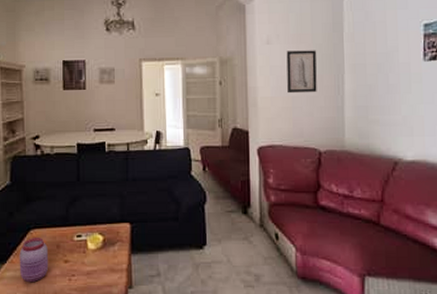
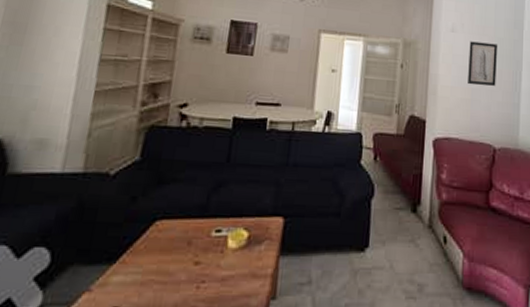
jar: present [19,238,49,283] -> none [131,231,176,291]

